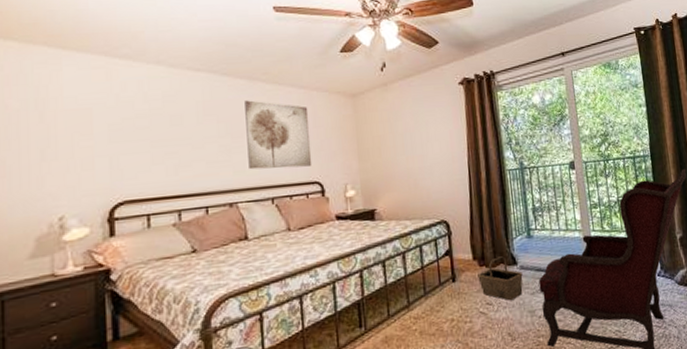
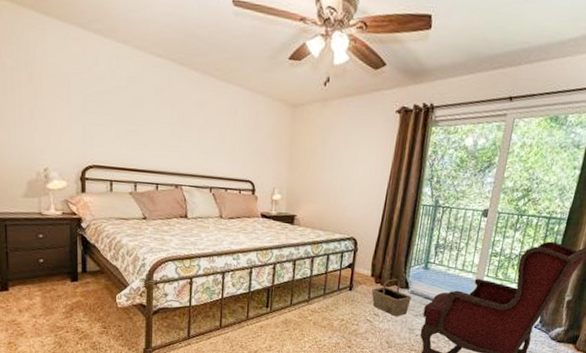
wall art: present [245,100,312,170] -> none [194,93,251,165]

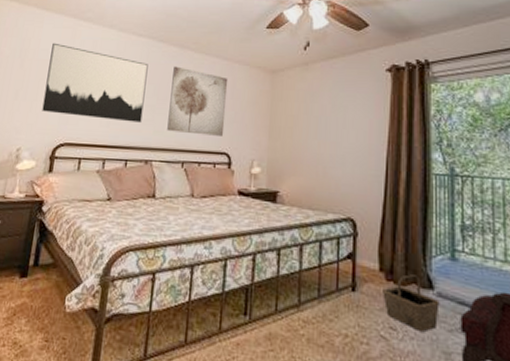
wall art: none [61,56,170,149] -> present [42,43,148,123]
wall art: none [194,93,251,165] -> present [167,66,228,136]

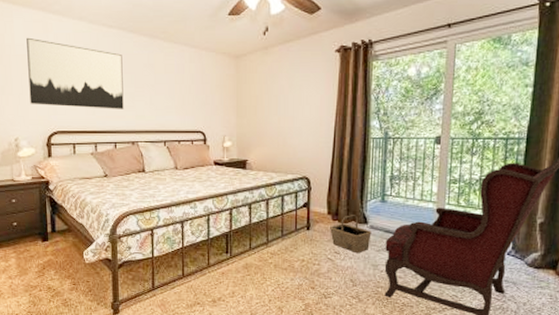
wall art: present [167,66,228,136] -> none [146,56,198,117]

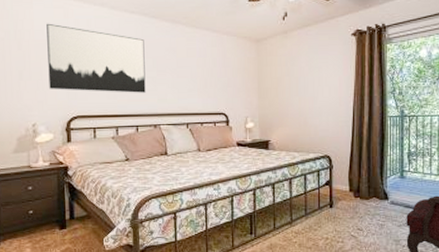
basket: present [330,215,372,254] -> none [352,191,392,230]

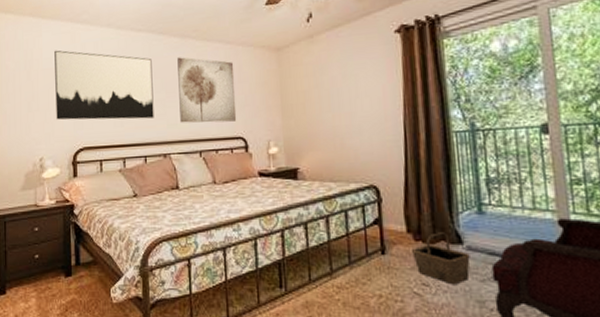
wall art: none [168,40,220,100] -> present [177,57,237,123]
basket: none [352,191,392,230] -> present [412,232,470,285]

